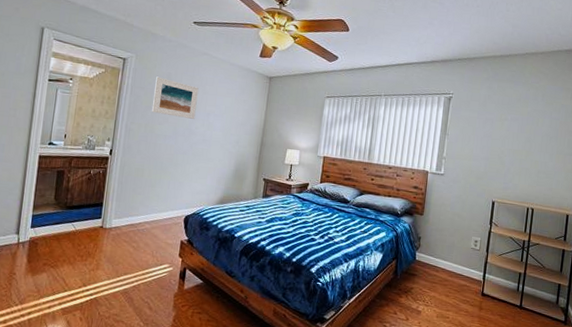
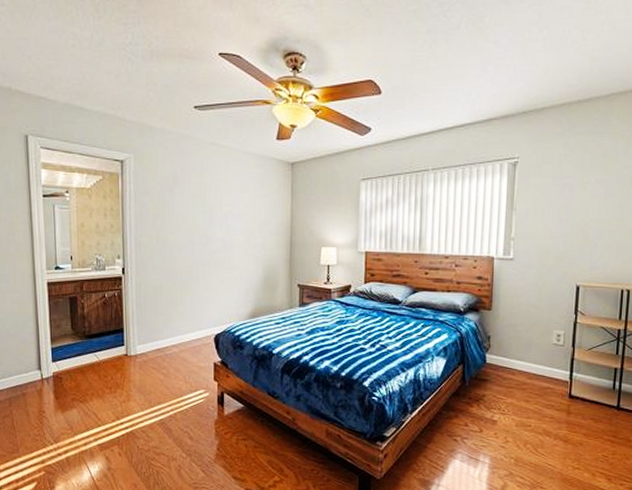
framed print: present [151,76,199,119] -> none [160,178,211,223]

